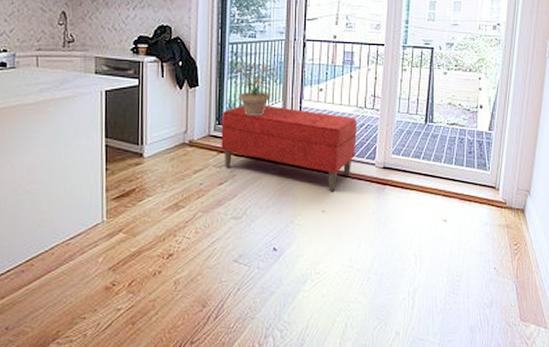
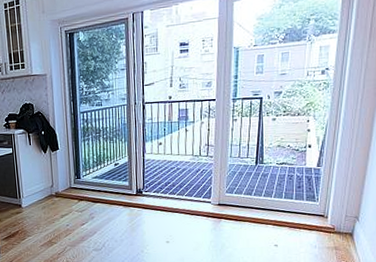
bench: present [221,105,357,192] -> none [79,160,194,226]
potted plant: present [234,63,272,116] -> none [87,126,119,170]

